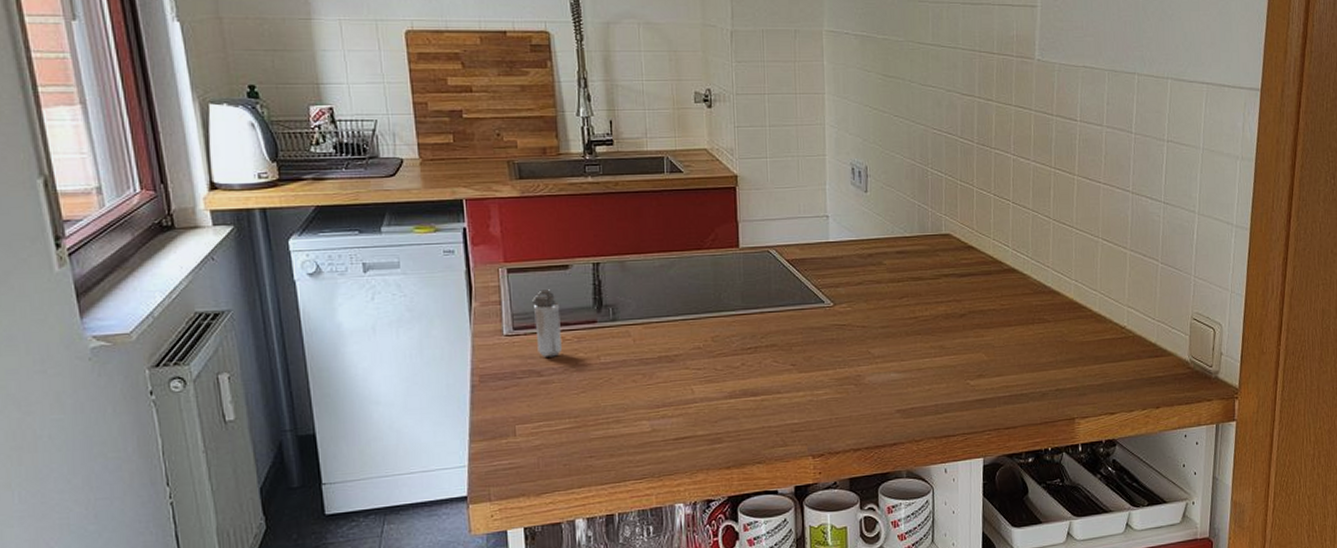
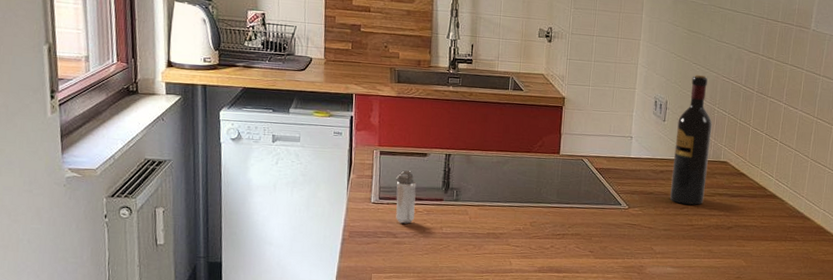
wine bottle: none [883,130,927,293] -> present [670,75,713,205]

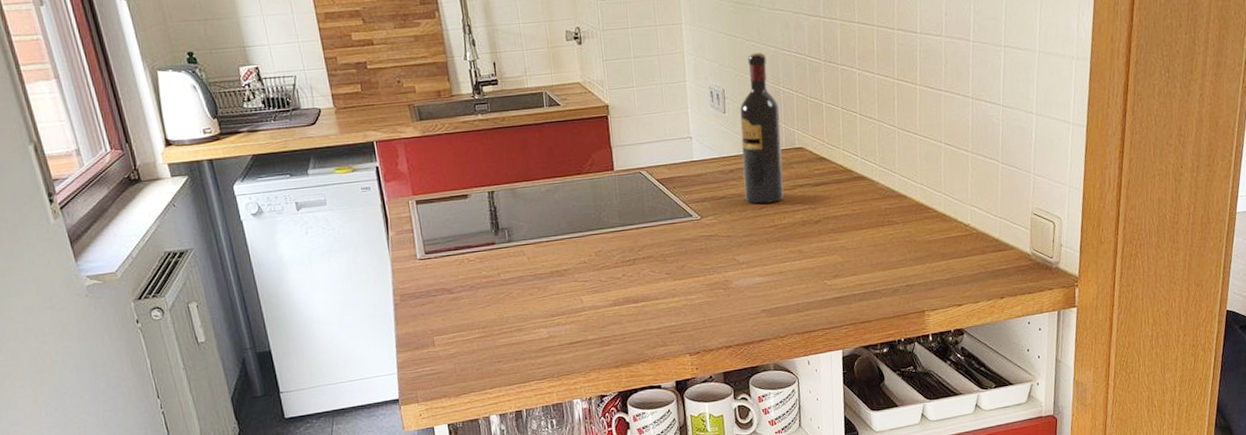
shaker: present [396,170,417,224] -> none [439,217,468,277]

